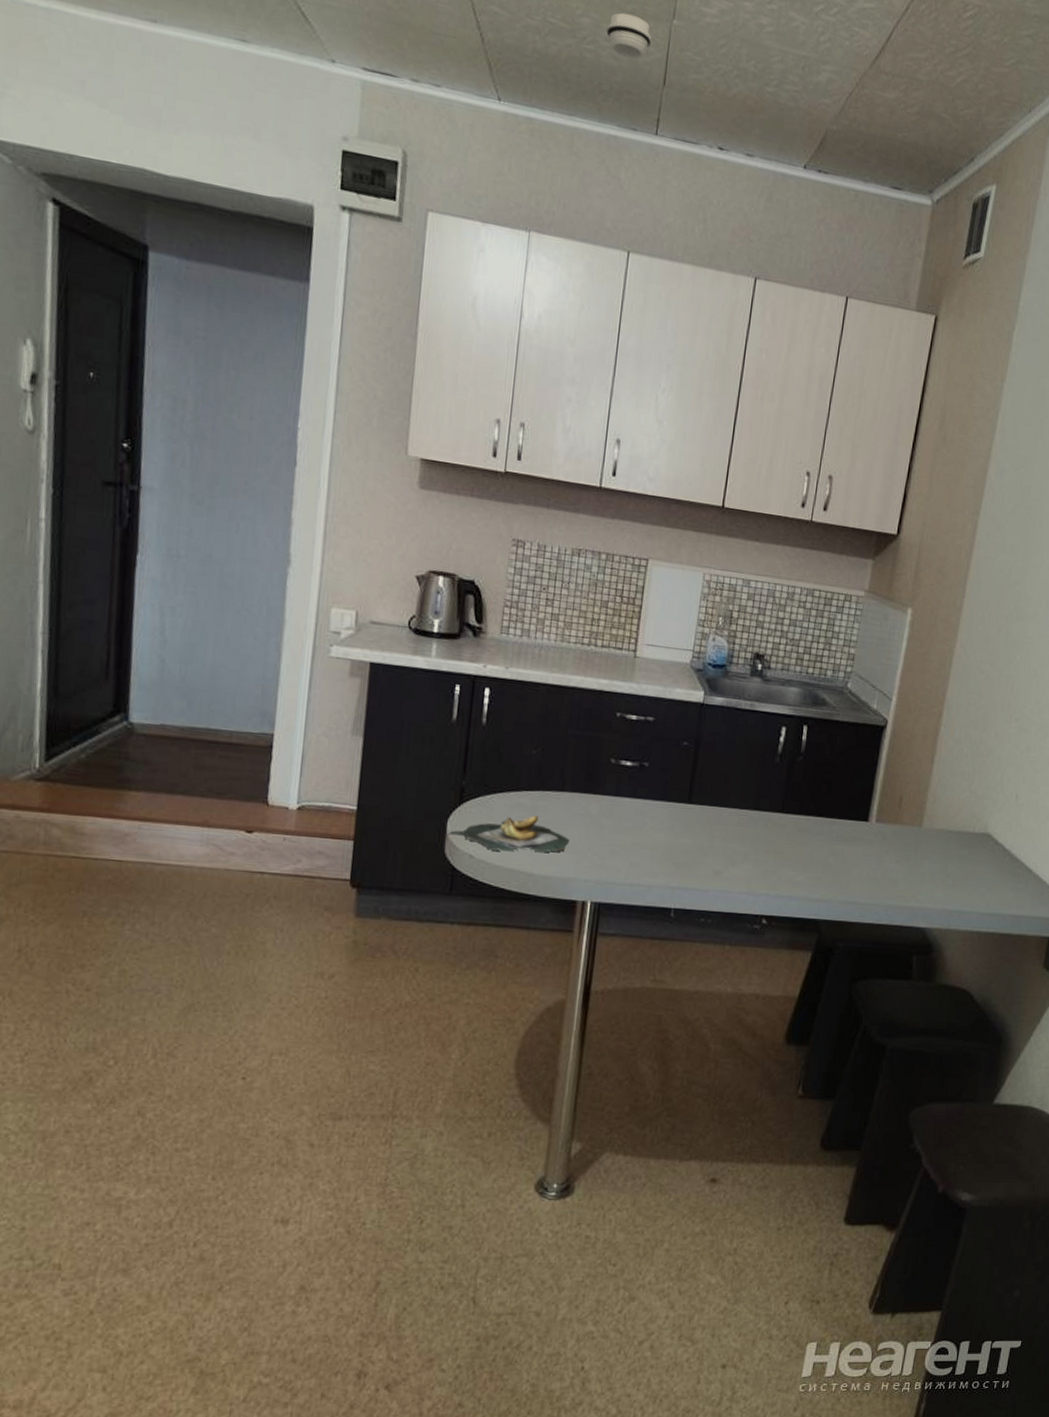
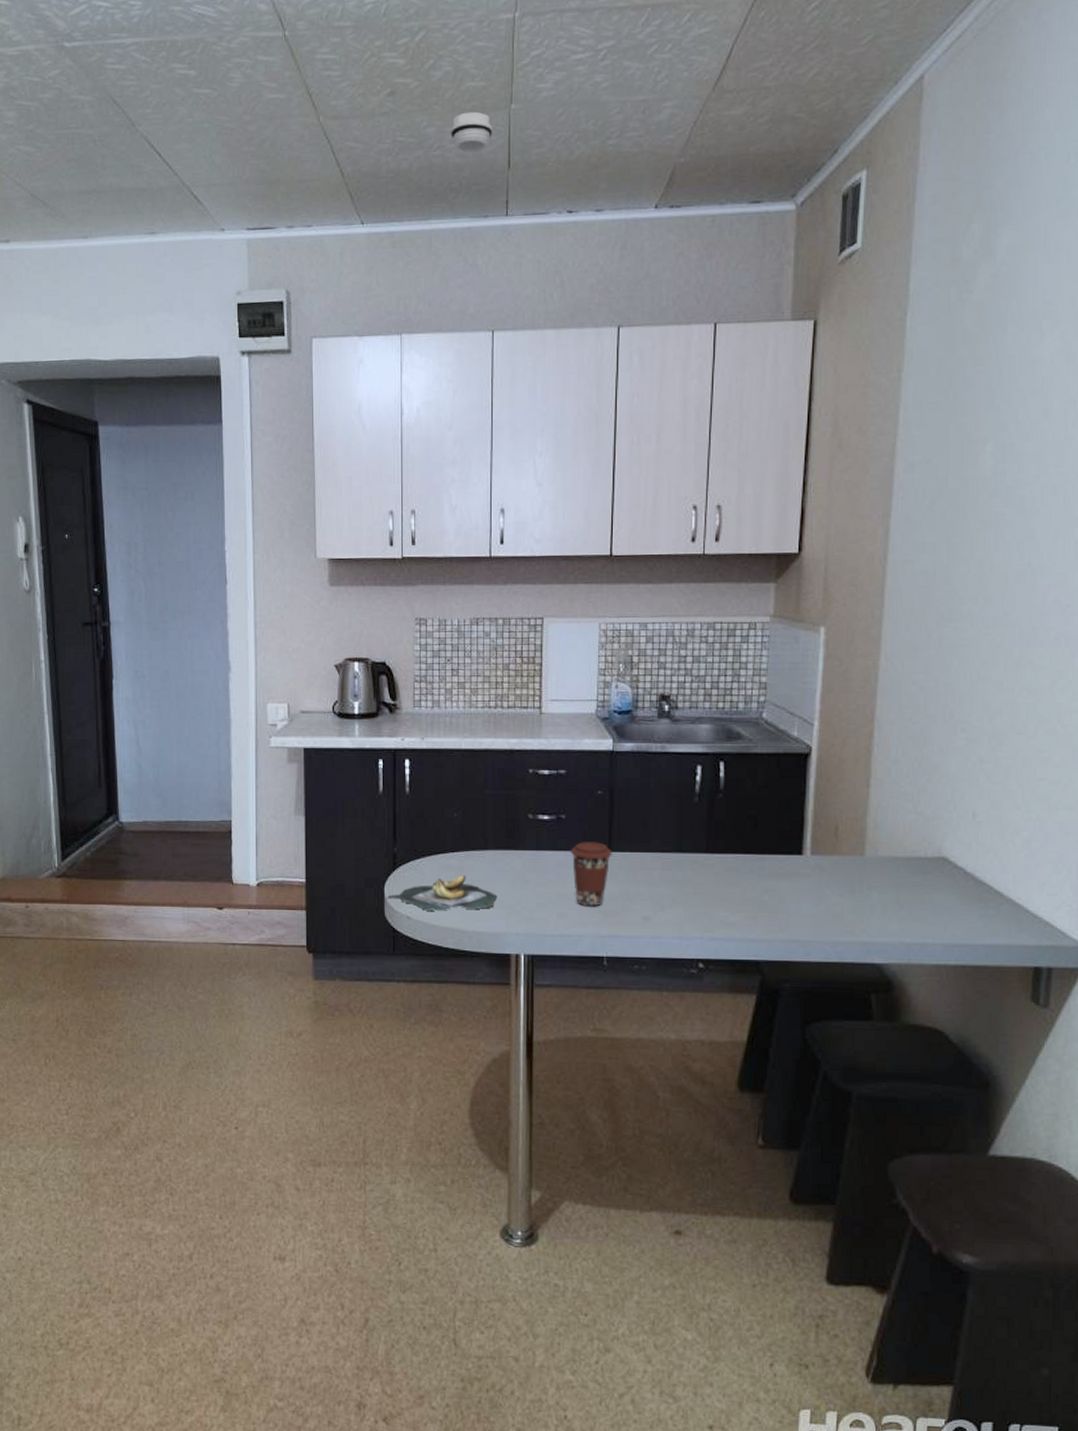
coffee cup: none [650,792,692,858] -> present [571,842,612,907]

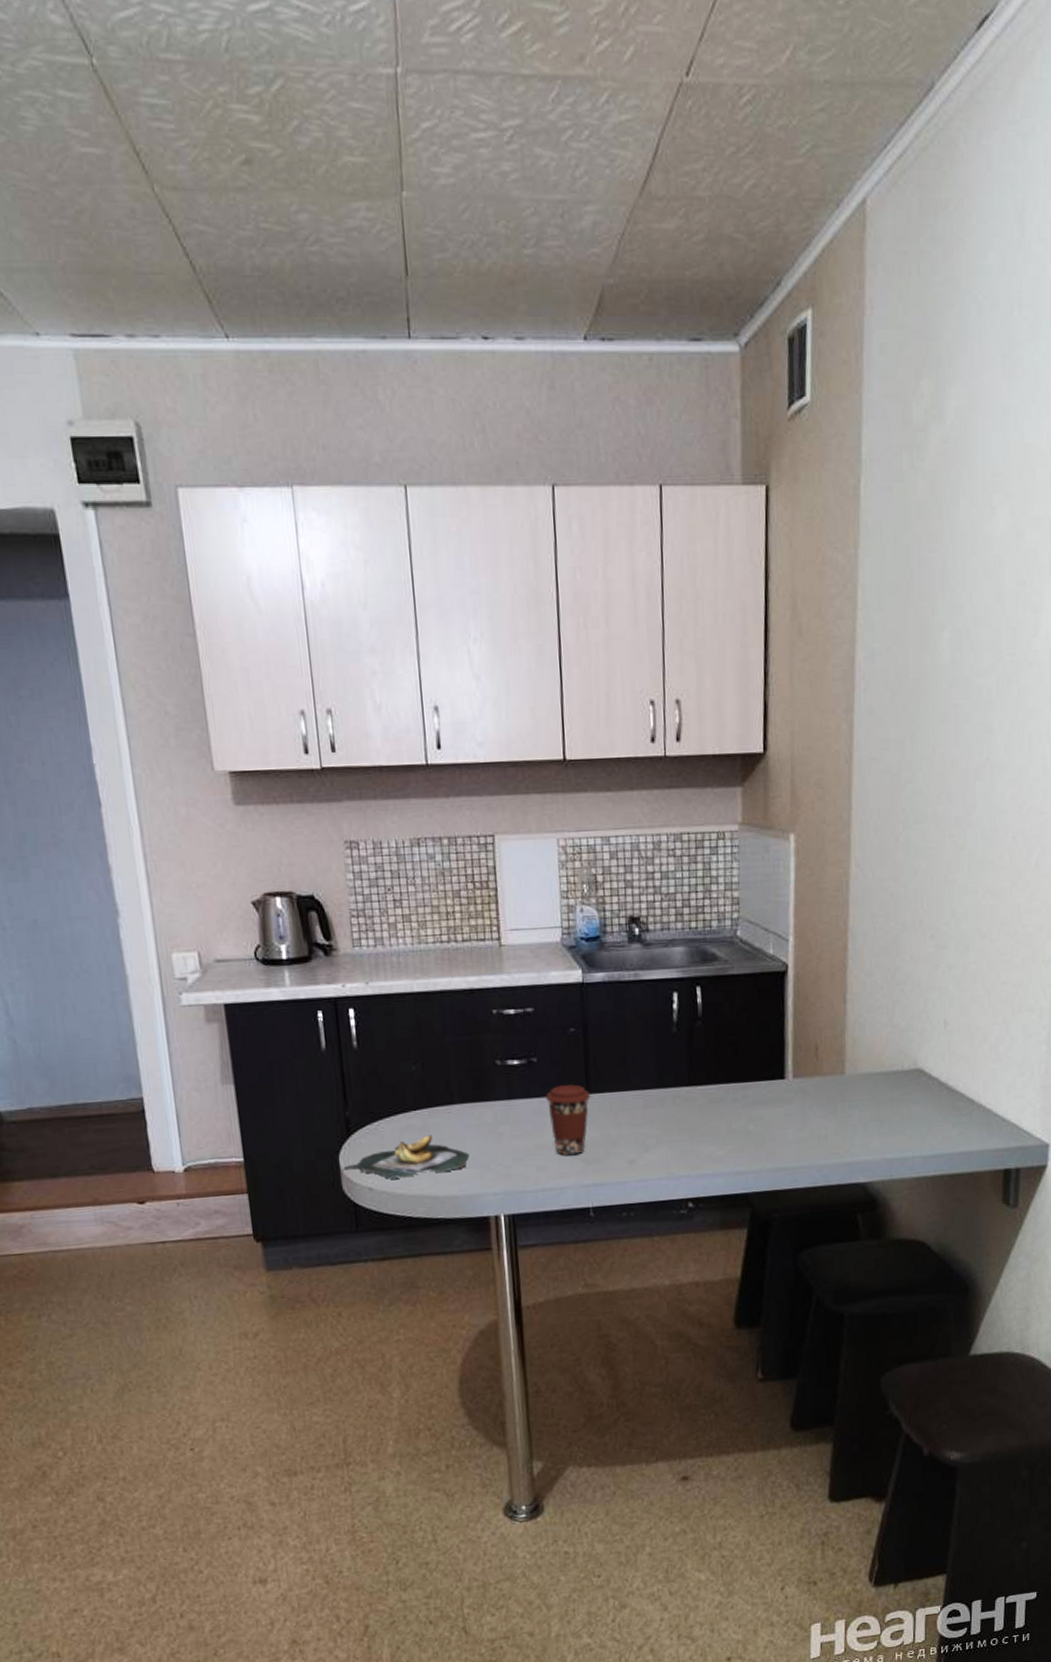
smoke detector: present [451,111,493,154] -> none [328,196,383,253]

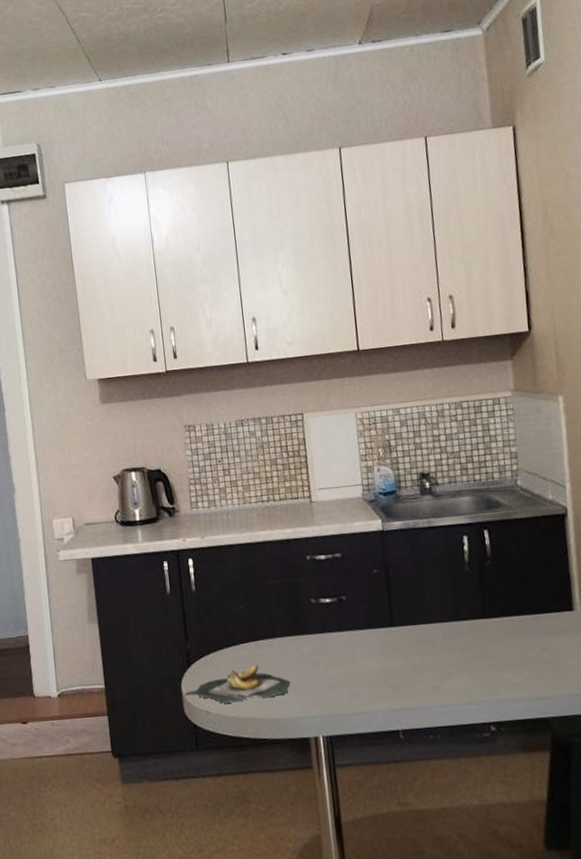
coffee cup: present [546,1084,591,1156] -> none [355,619,395,683]

